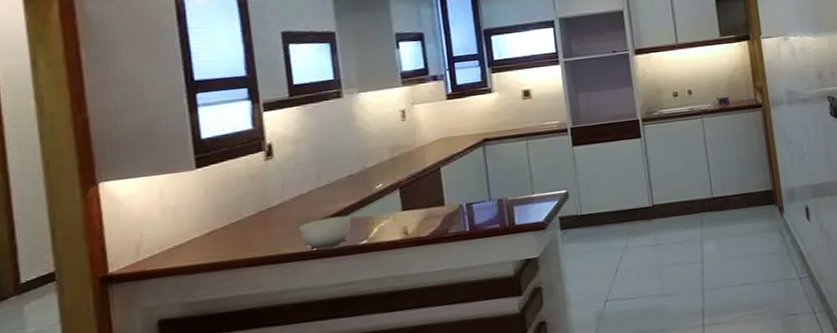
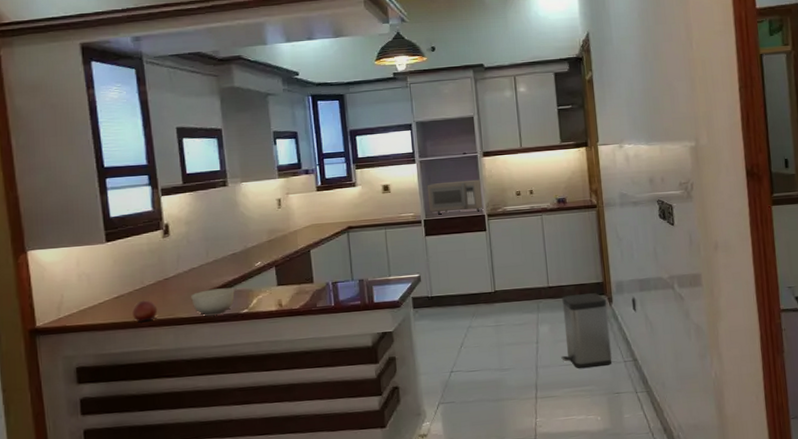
fruit: none [228,234,259,263] -> present [132,300,158,323]
microwave: none [573,79,643,122] -> present [427,179,489,215]
pedal bin: none [728,202,786,289] -> present [561,293,612,369]

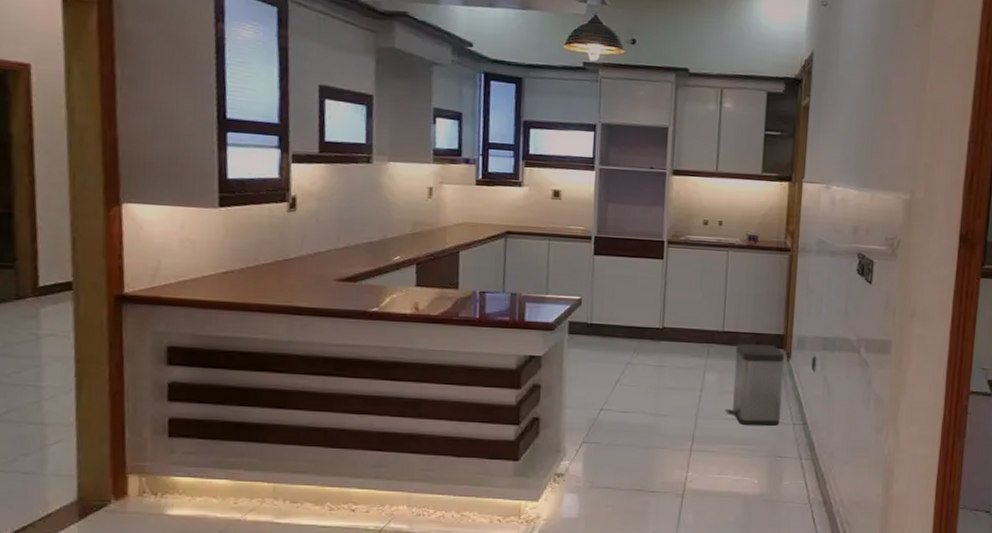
fruit: present [132,300,158,323] -> none [241,280,272,306]
bowl: present [190,287,235,317] -> none [312,279,365,311]
microwave: present [427,179,489,215] -> none [602,196,671,236]

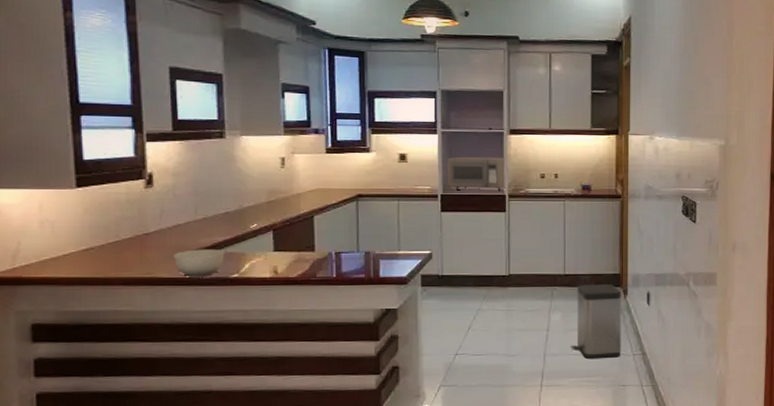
bowl: none [312,279,365,311] -> present [172,249,225,279]
microwave: none [602,196,671,236] -> present [447,157,511,191]

